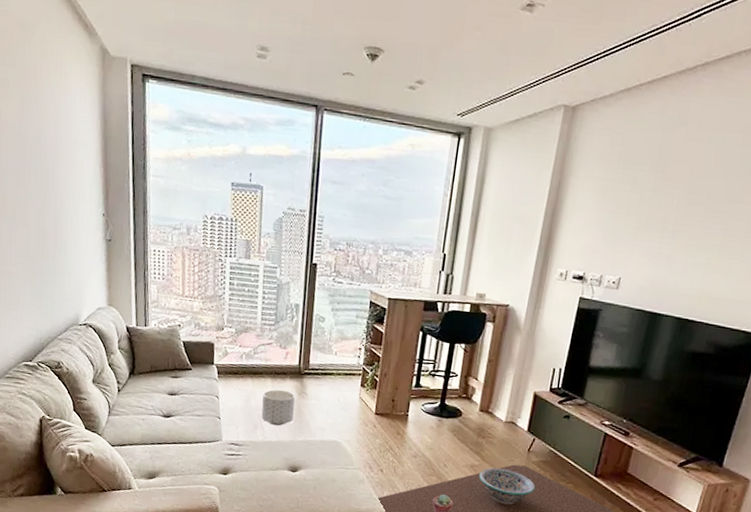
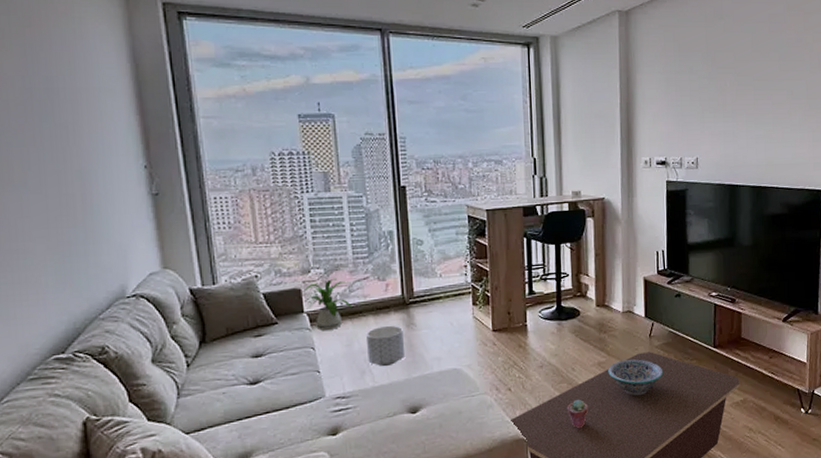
house plant: none [215,338,257,384] -> present [302,278,353,331]

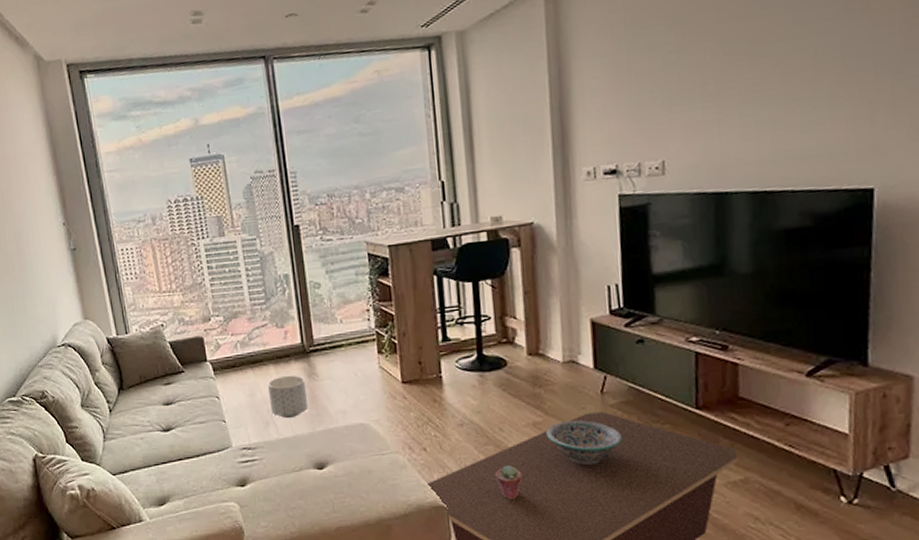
house plant: present [302,278,353,331] -> none [204,325,253,380]

